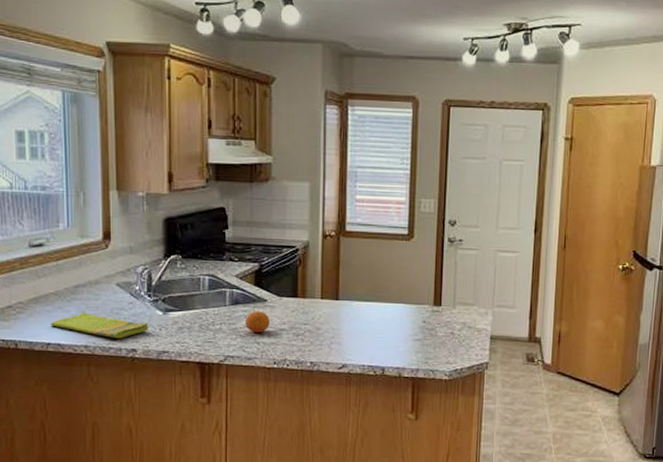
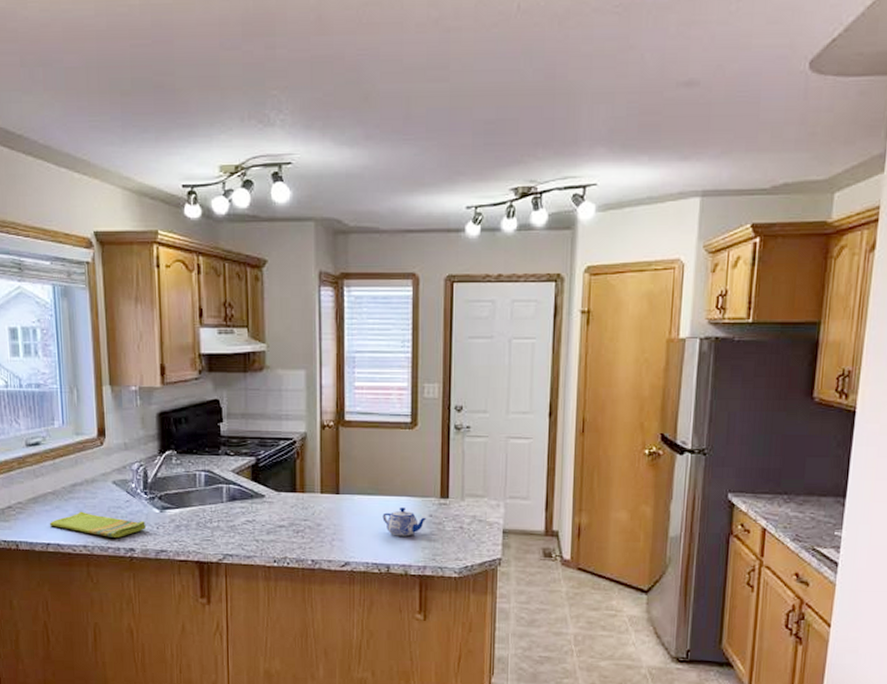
fruit: present [245,311,270,333] -> none [243,508,268,530]
teapot: none [379,313,421,341] -> present [382,507,427,537]

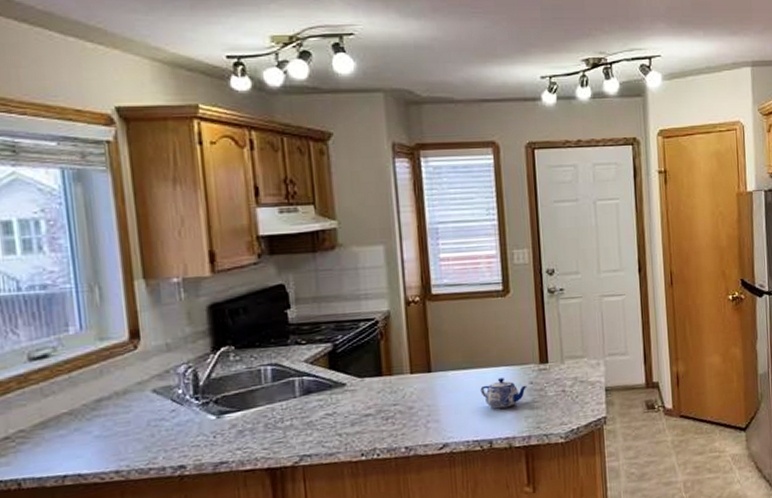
dish towel: present [49,511,147,537] -> none [65,430,200,457]

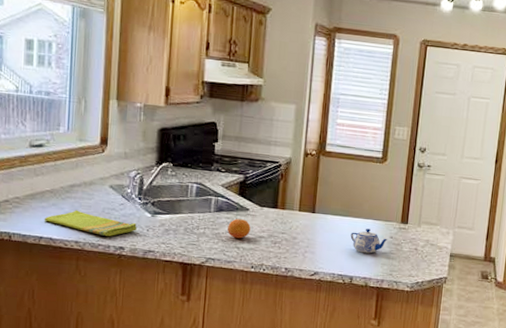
dish towel: none [65,430,200,457] -> present [44,210,138,236]
fruit: none [322,397,352,424] -> present [227,219,251,239]

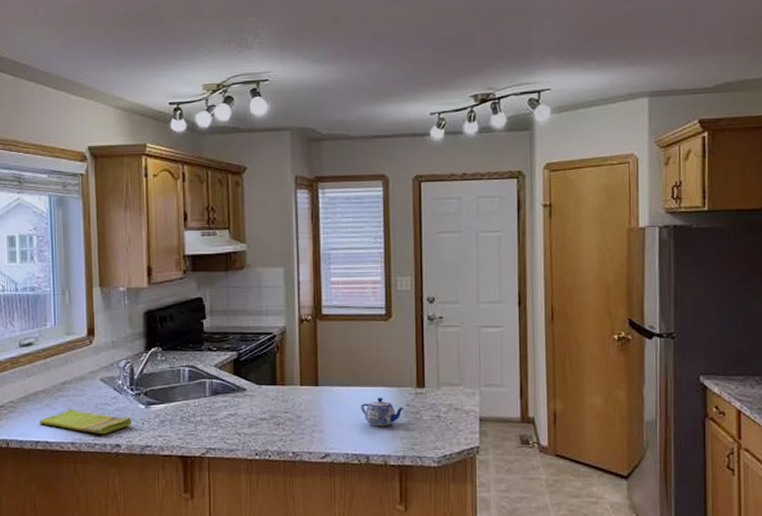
fruit: present [227,219,251,239] -> none [226,401,250,423]

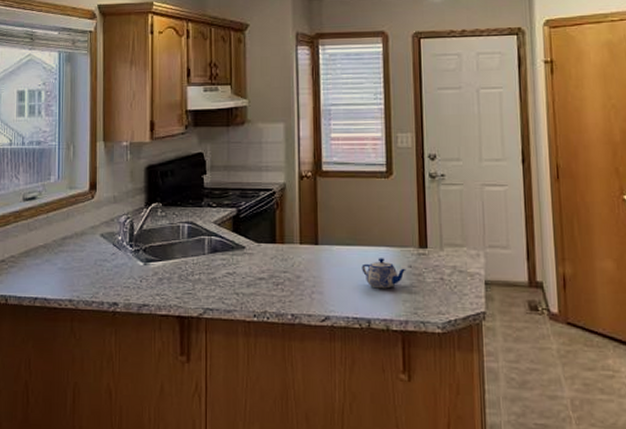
dish towel: present [39,409,132,434] -> none [38,264,131,291]

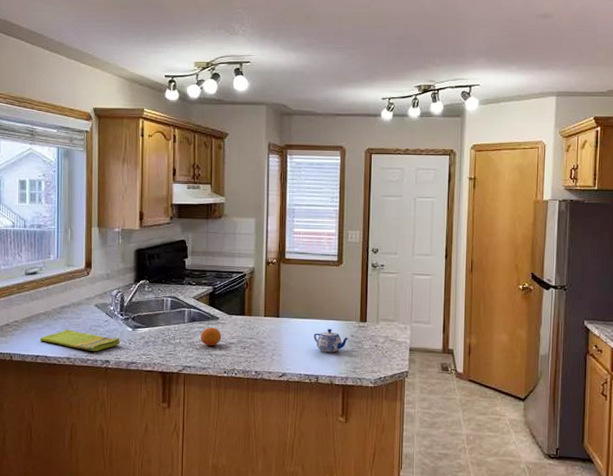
dish towel: none [38,264,131,291] -> present [39,329,121,351]
fruit: none [224,259,249,282] -> present [201,327,221,346]

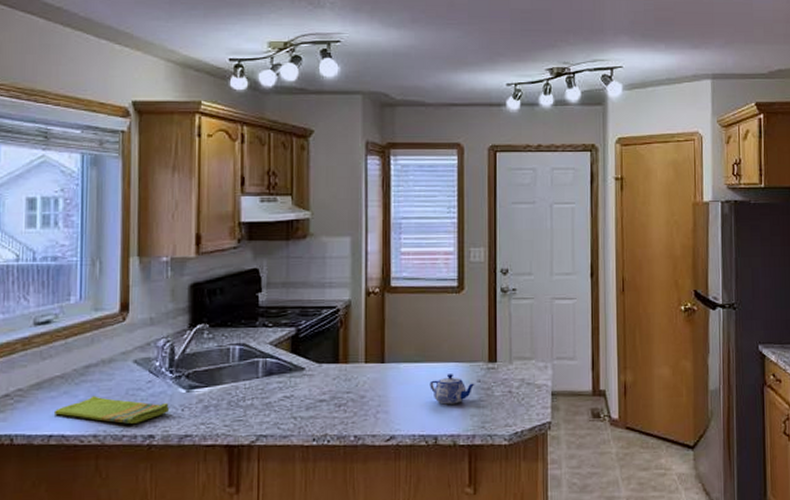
fruit: present [201,327,221,346] -> none [281,381,308,406]

